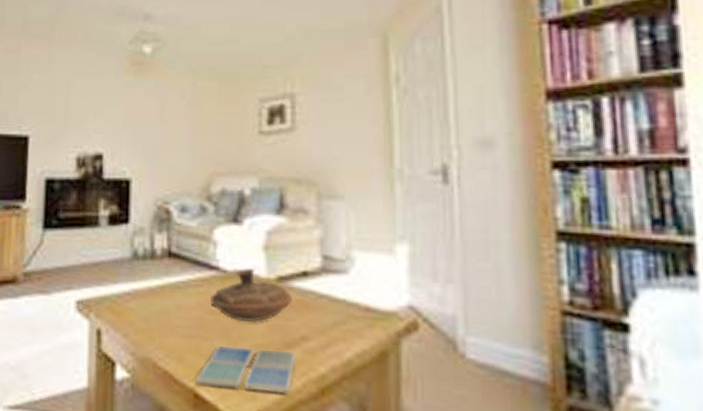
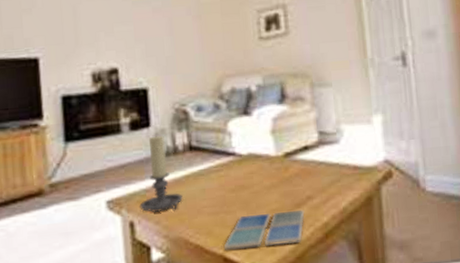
candle holder: none [109,235,155,324] -> present [139,135,183,213]
decorative bowl: present [210,268,292,323] -> none [230,150,298,195]

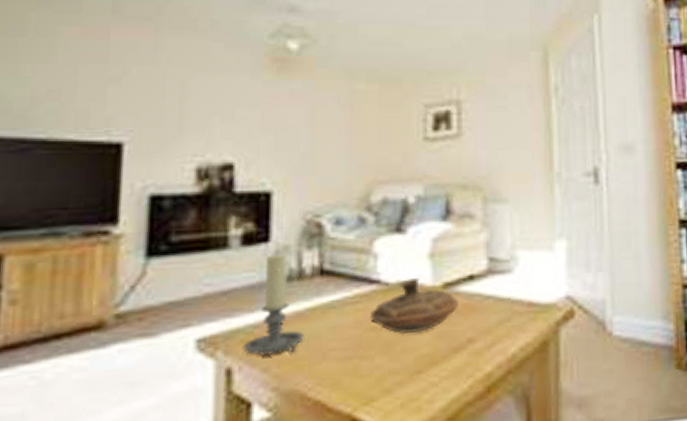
drink coaster: present [223,209,305,250] -> none [353,355,463,408]
decorative bowl: none [230,150,298,195] -> present [371,278,458,335]

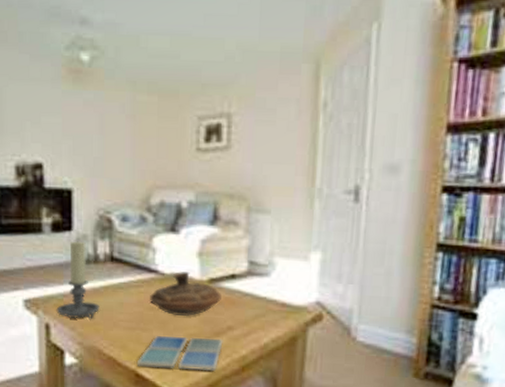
drink coaster: none [353,355,463,408] -> present [136,336,223,371]

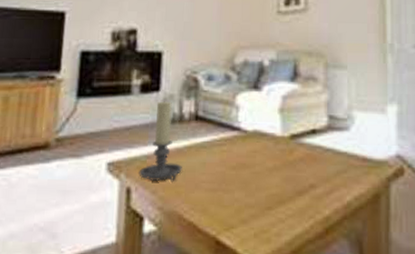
drink coaster: present [136,336,223,371] -> none [217,197,306,235]
decorative bowl: present [150,272,221,317] -> none [232,128,303,176]

